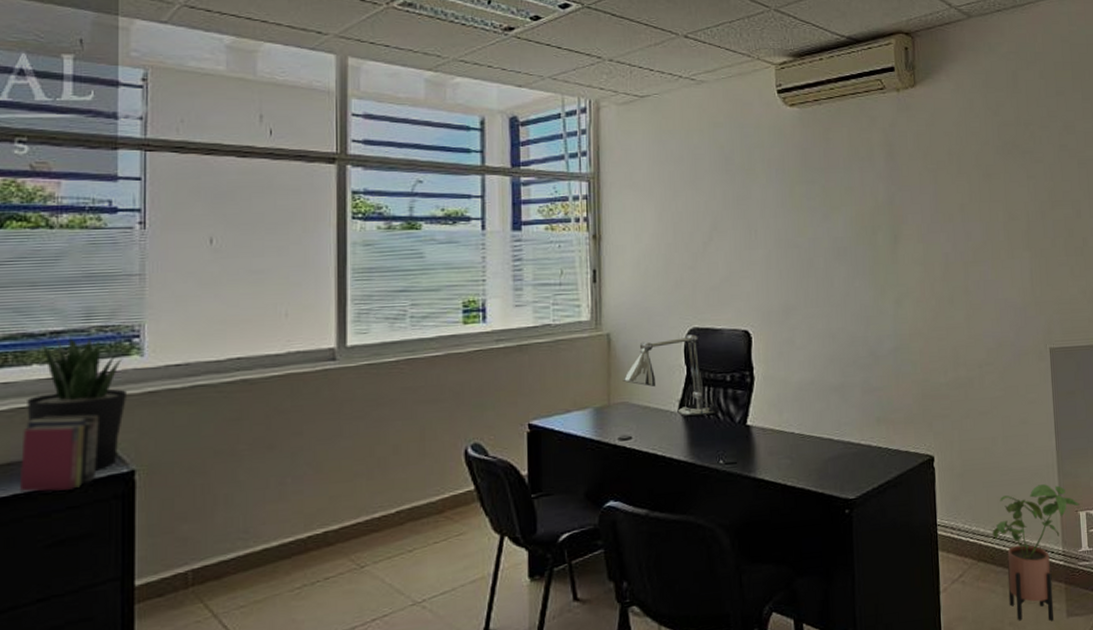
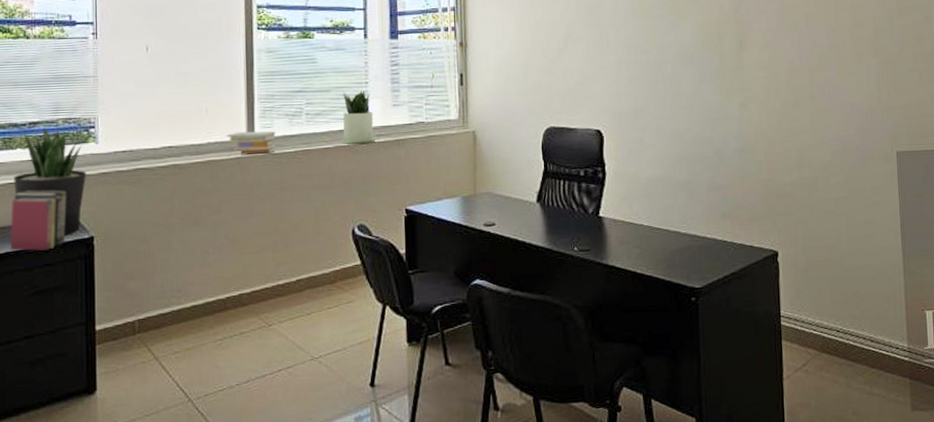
books: none [310,337,373,366] -> present [226,131,276,155]
planter: none [452,289,495,351] -> present [340,90,377,144]
desk lamp: present [623,334,721,417] -> none [487,133,575,207]
house plant: present [992,484,1080,622] -> none [836,283,926,414]

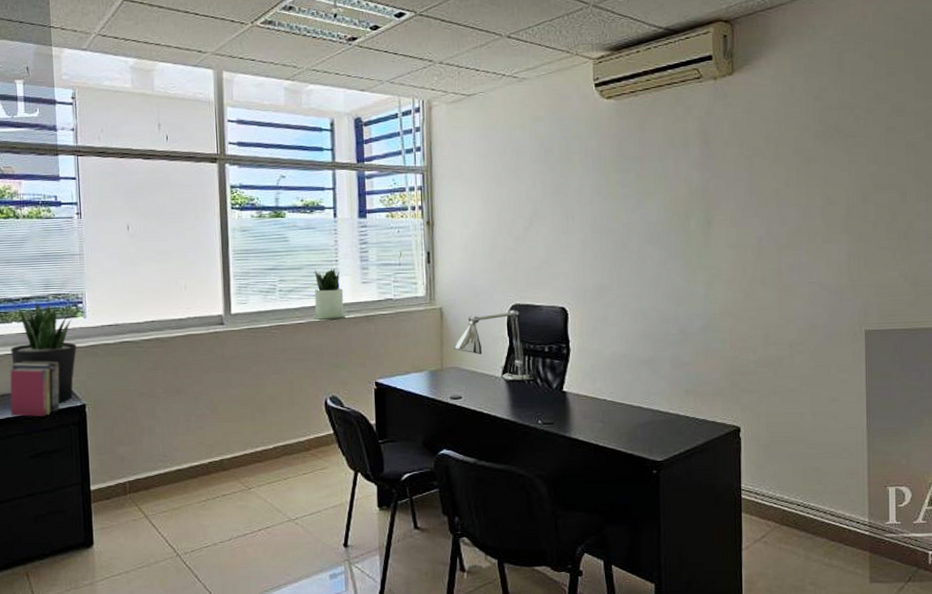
books: present [226,131,276,155] -> none [204,306,251,329]
desk lamp: none [487,133,575,207] -> present [453,310,539,382]

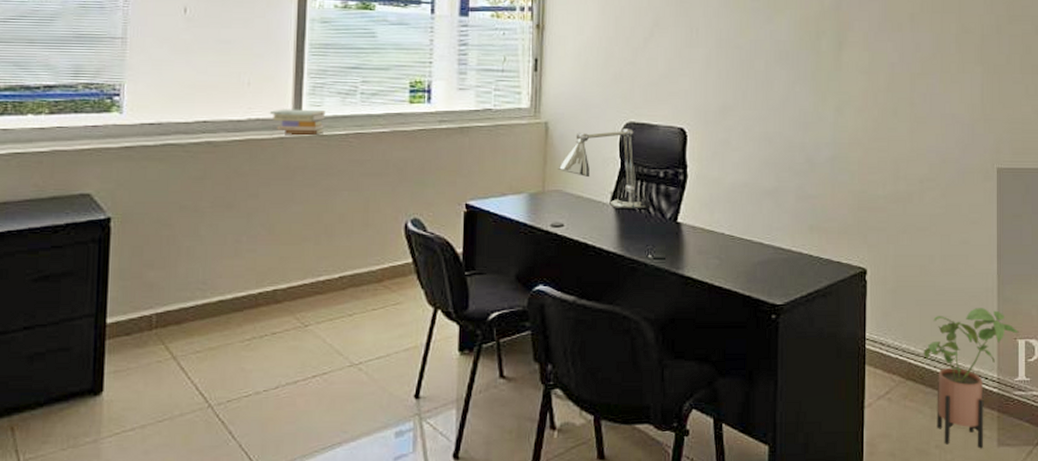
books: present [10,361,60,417] -> none [13,162,82,231]
planter: present [11,298,77,403] -> none [21,86,108,215]
books: none [204,306,251,329] -> present [269,109,326,136]
planter: present [312,268,347,320] -> none [398,71,438,129]
house plant: none [796,459,889,585] -> present [923,308,1019,449]

